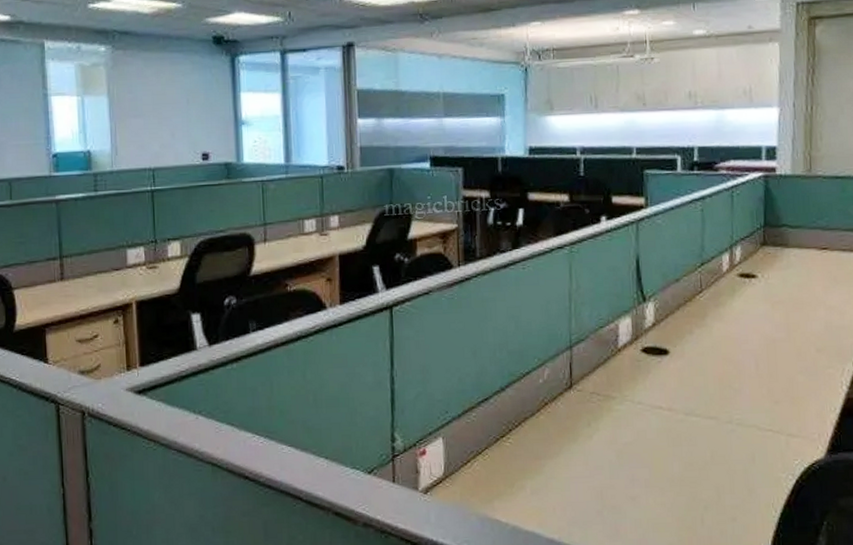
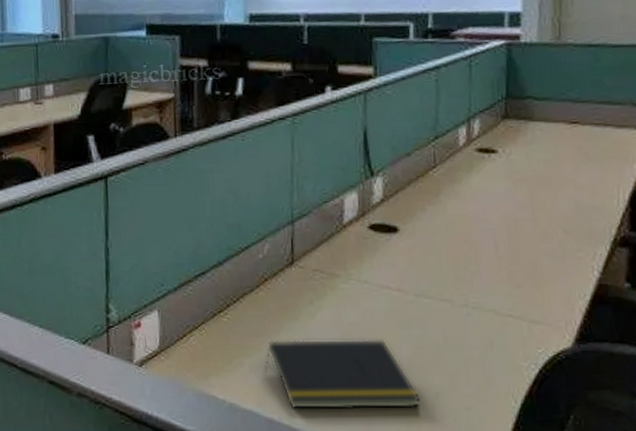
notepad: none [546,457,691,529] -> present [266,339,422,410]

